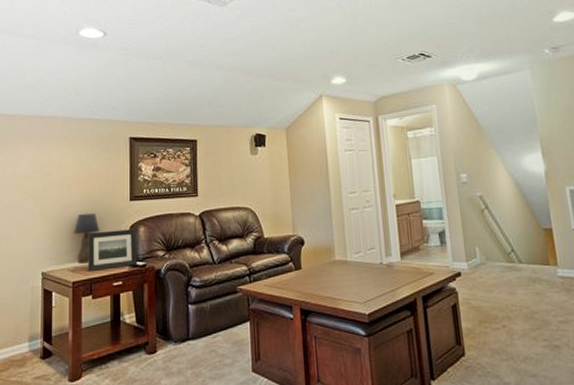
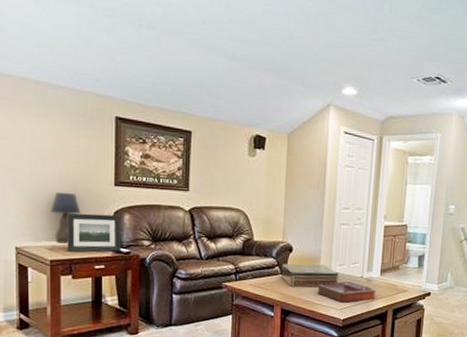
decorative box: none [296,254,356,284] -> present [282,263,339,288]
decorative tray: none [335,269,399,295] -> present [317,281,376,303]

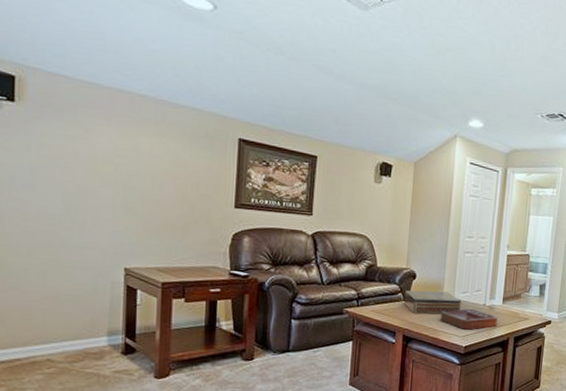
table lamp: present [50,192,81,244] -> none [164,212,197,266]
picture frame: present [67,213,122,253] -> none [180,234,240,276]

